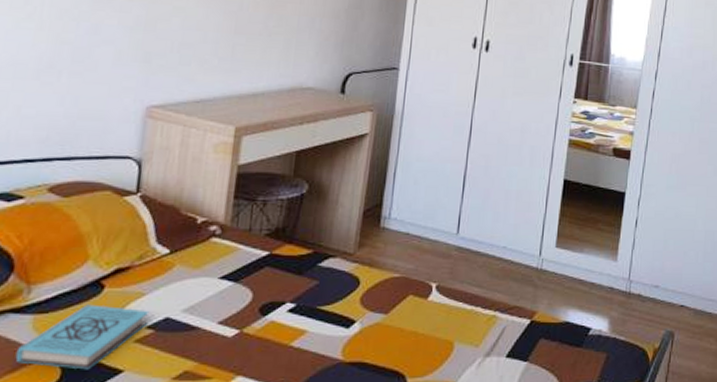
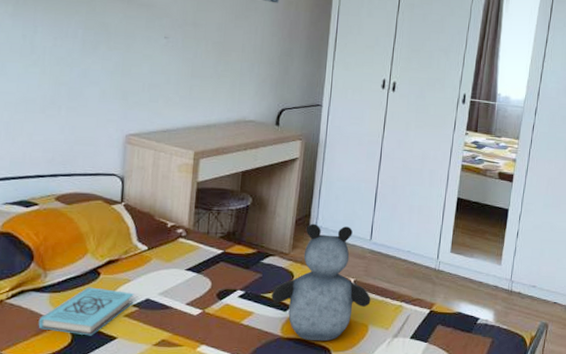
teddy bear: none [330,215,457,364] -> present [271,223,371,341]

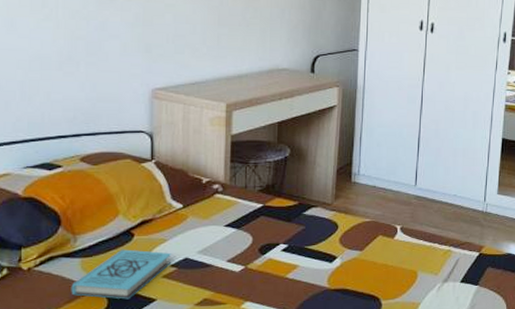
teddy bear: present [271,223,371,341] -> none [316,172,419,290]

